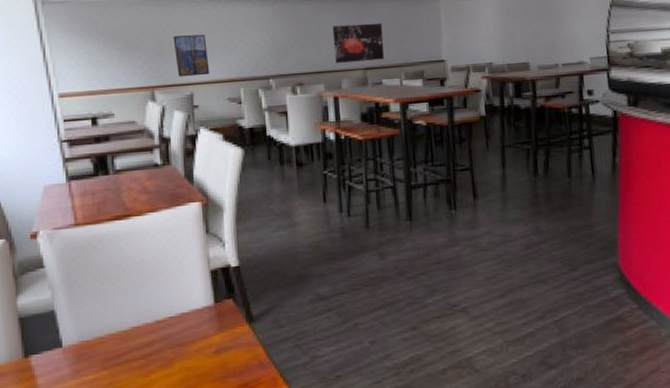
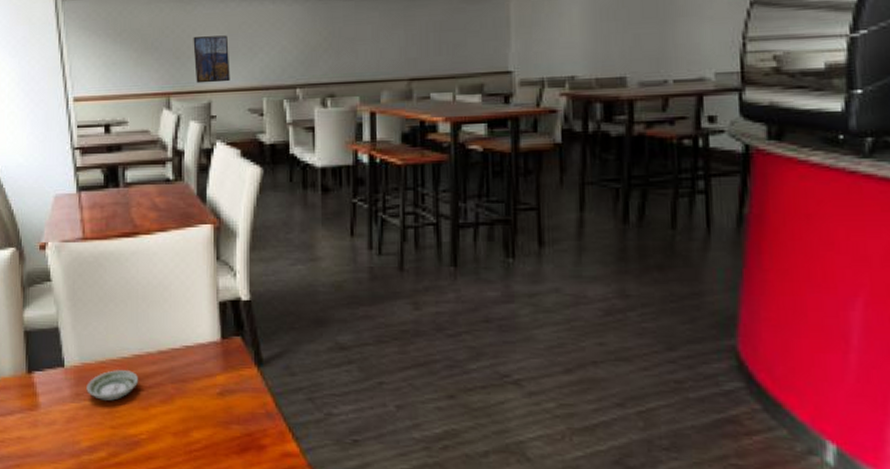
saucer: none [86,342,138,374] -> present [86,370,139,401]
wall art: present [332,23,384,64] -> none [373,24,435,73]

